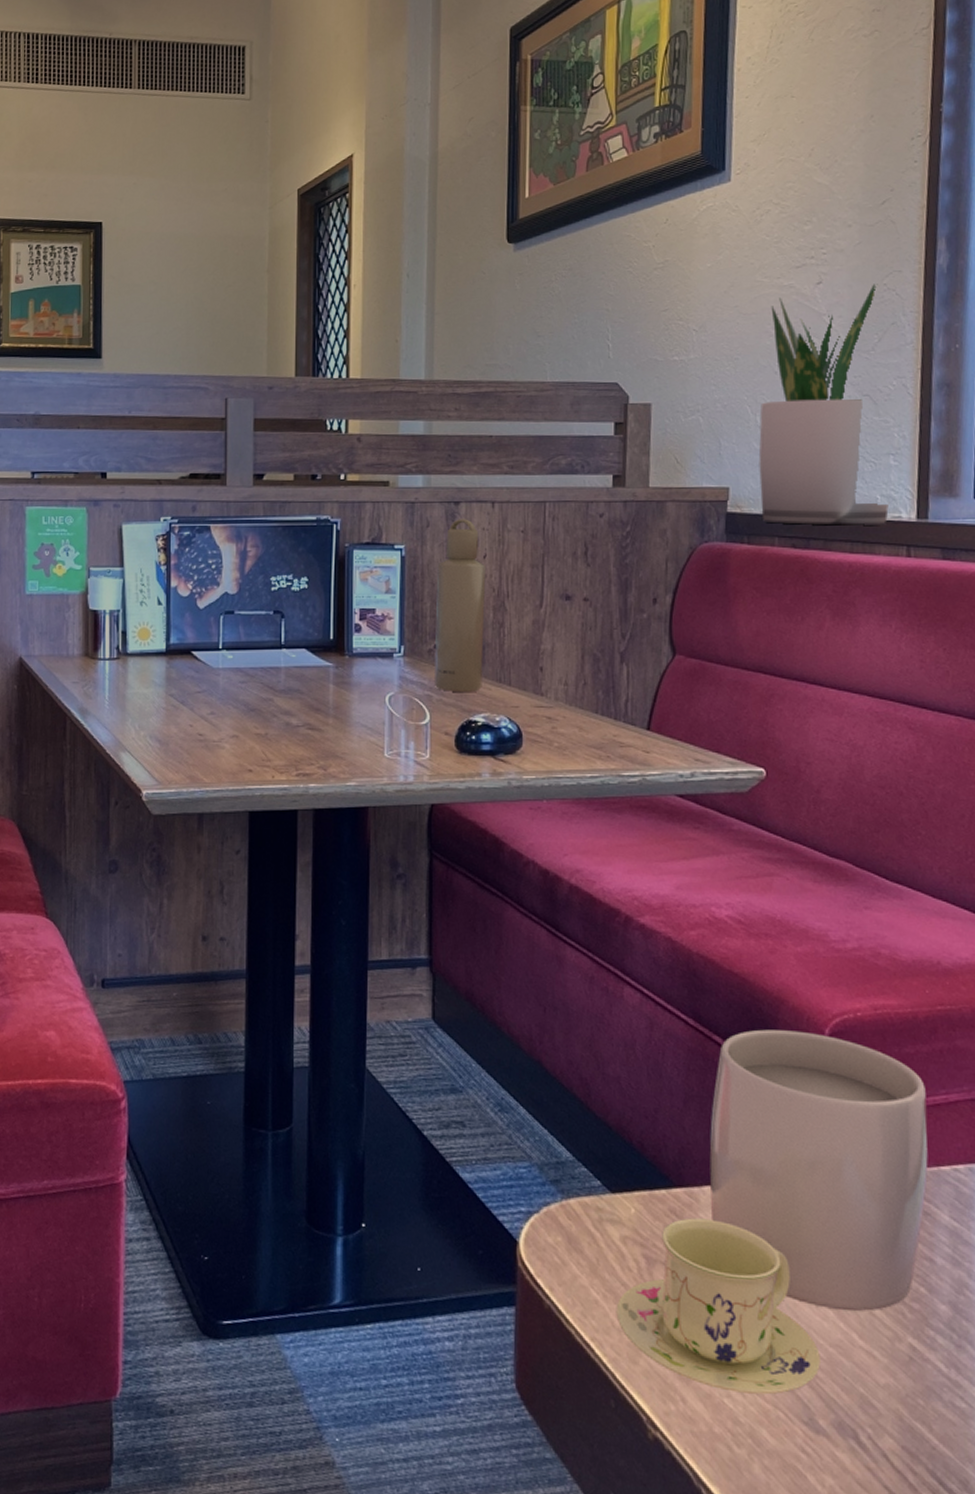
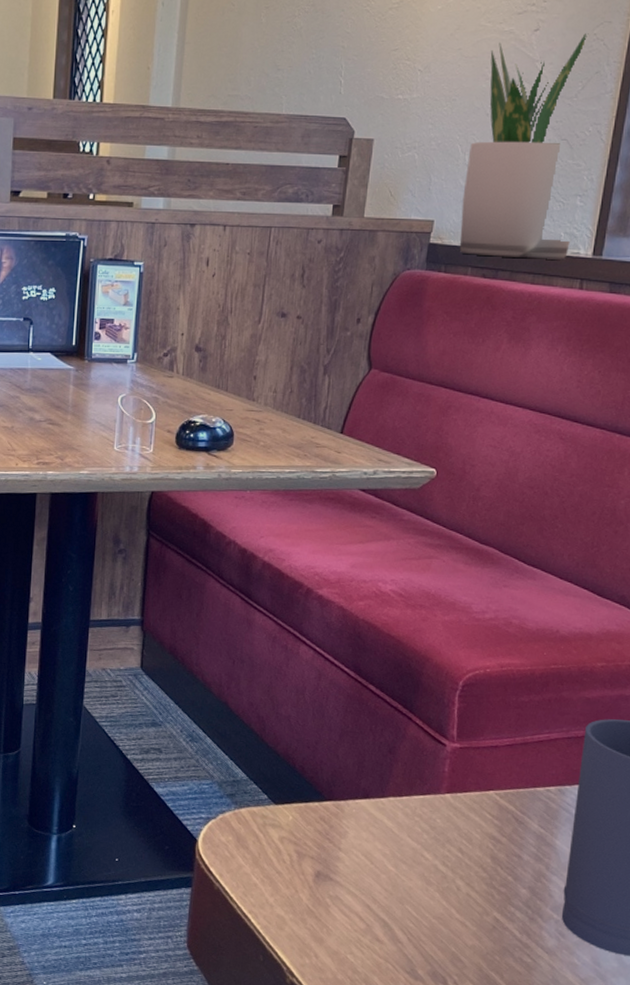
bottle: present [433,519,486,692] -> none [161,240,214,396]
cup and saucer: present [616,1218,821,1395] -> none [270,824,425,953]
mug: present [709,1029,929,1312] -> none [351,681,533,894]

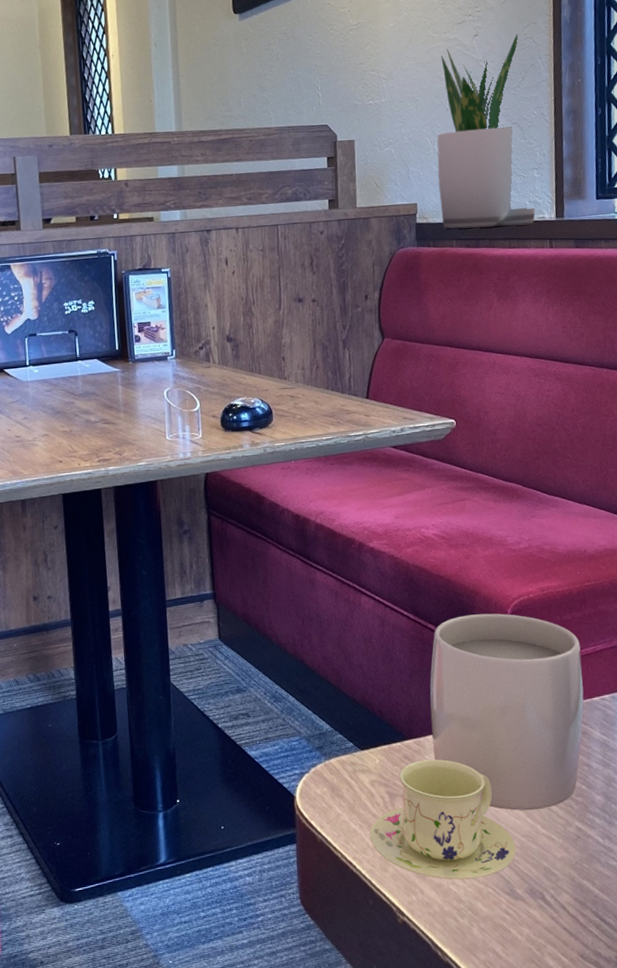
cup and saucer: none [270,824,425,953] -> present [369,759,516,880]
mug: none [351,681,533,894] -> present [429,613,584,811]

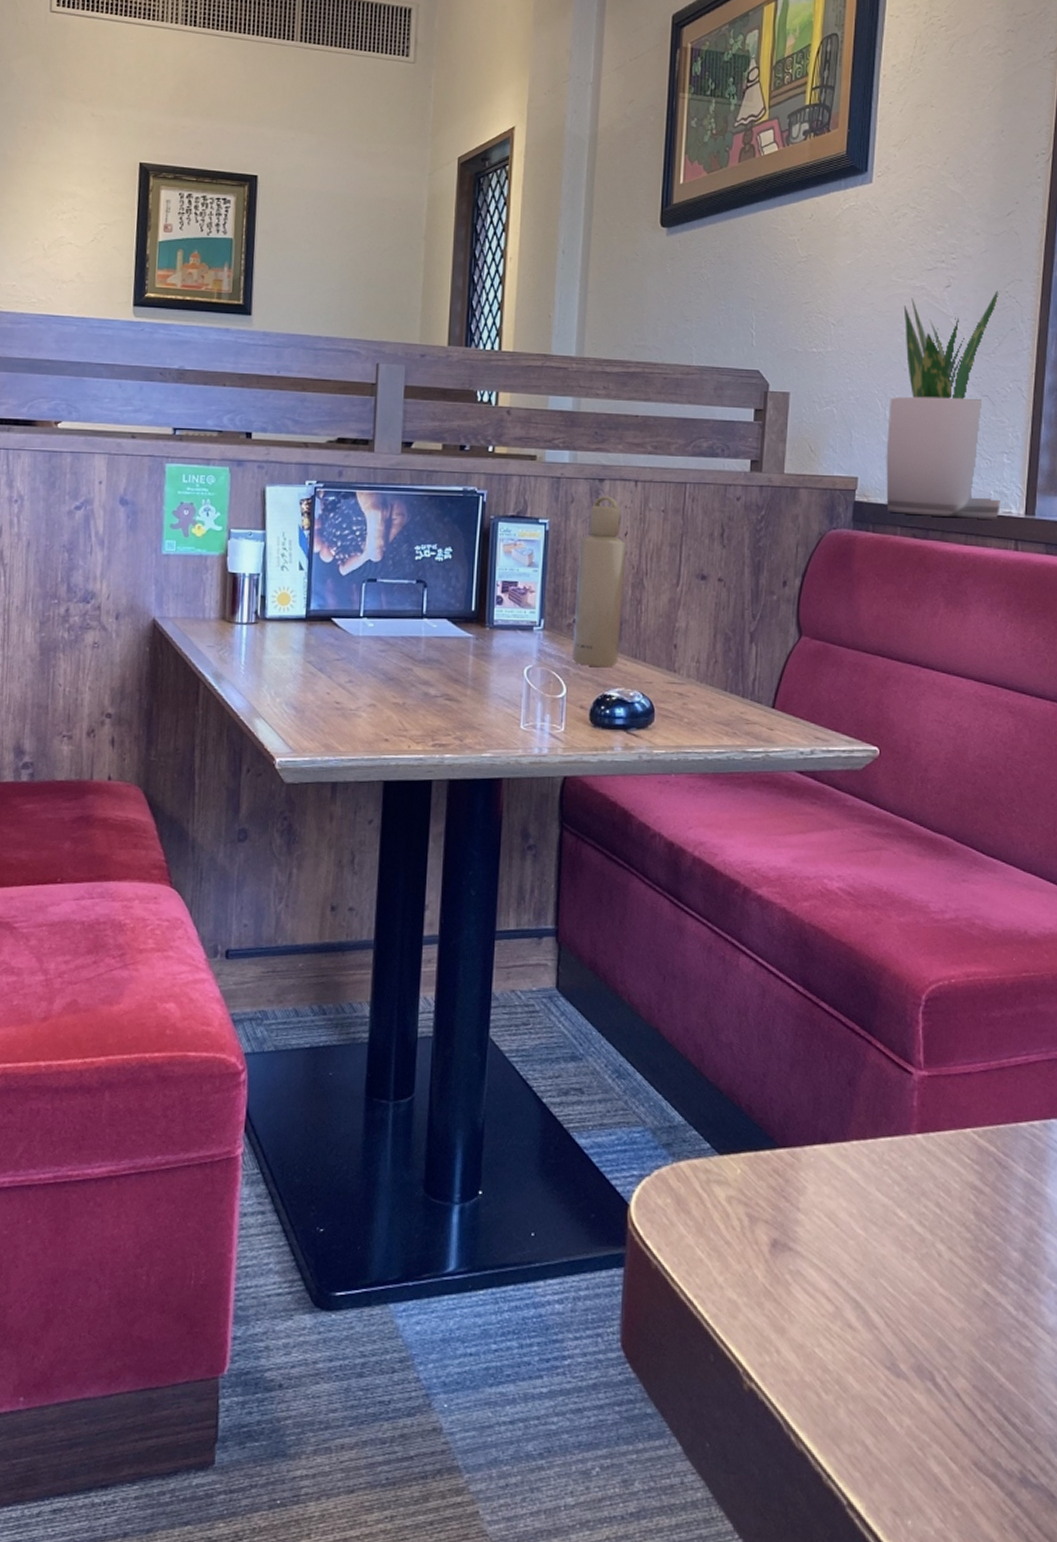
bottle: none [197,243,239,383] -> present [571,496,626,667]
cup and saucer: present [369,759,516,880] -> none [719,1177,904,1343]
mug: present [429,613,584,811] -> none [810,996,1009,1261]

